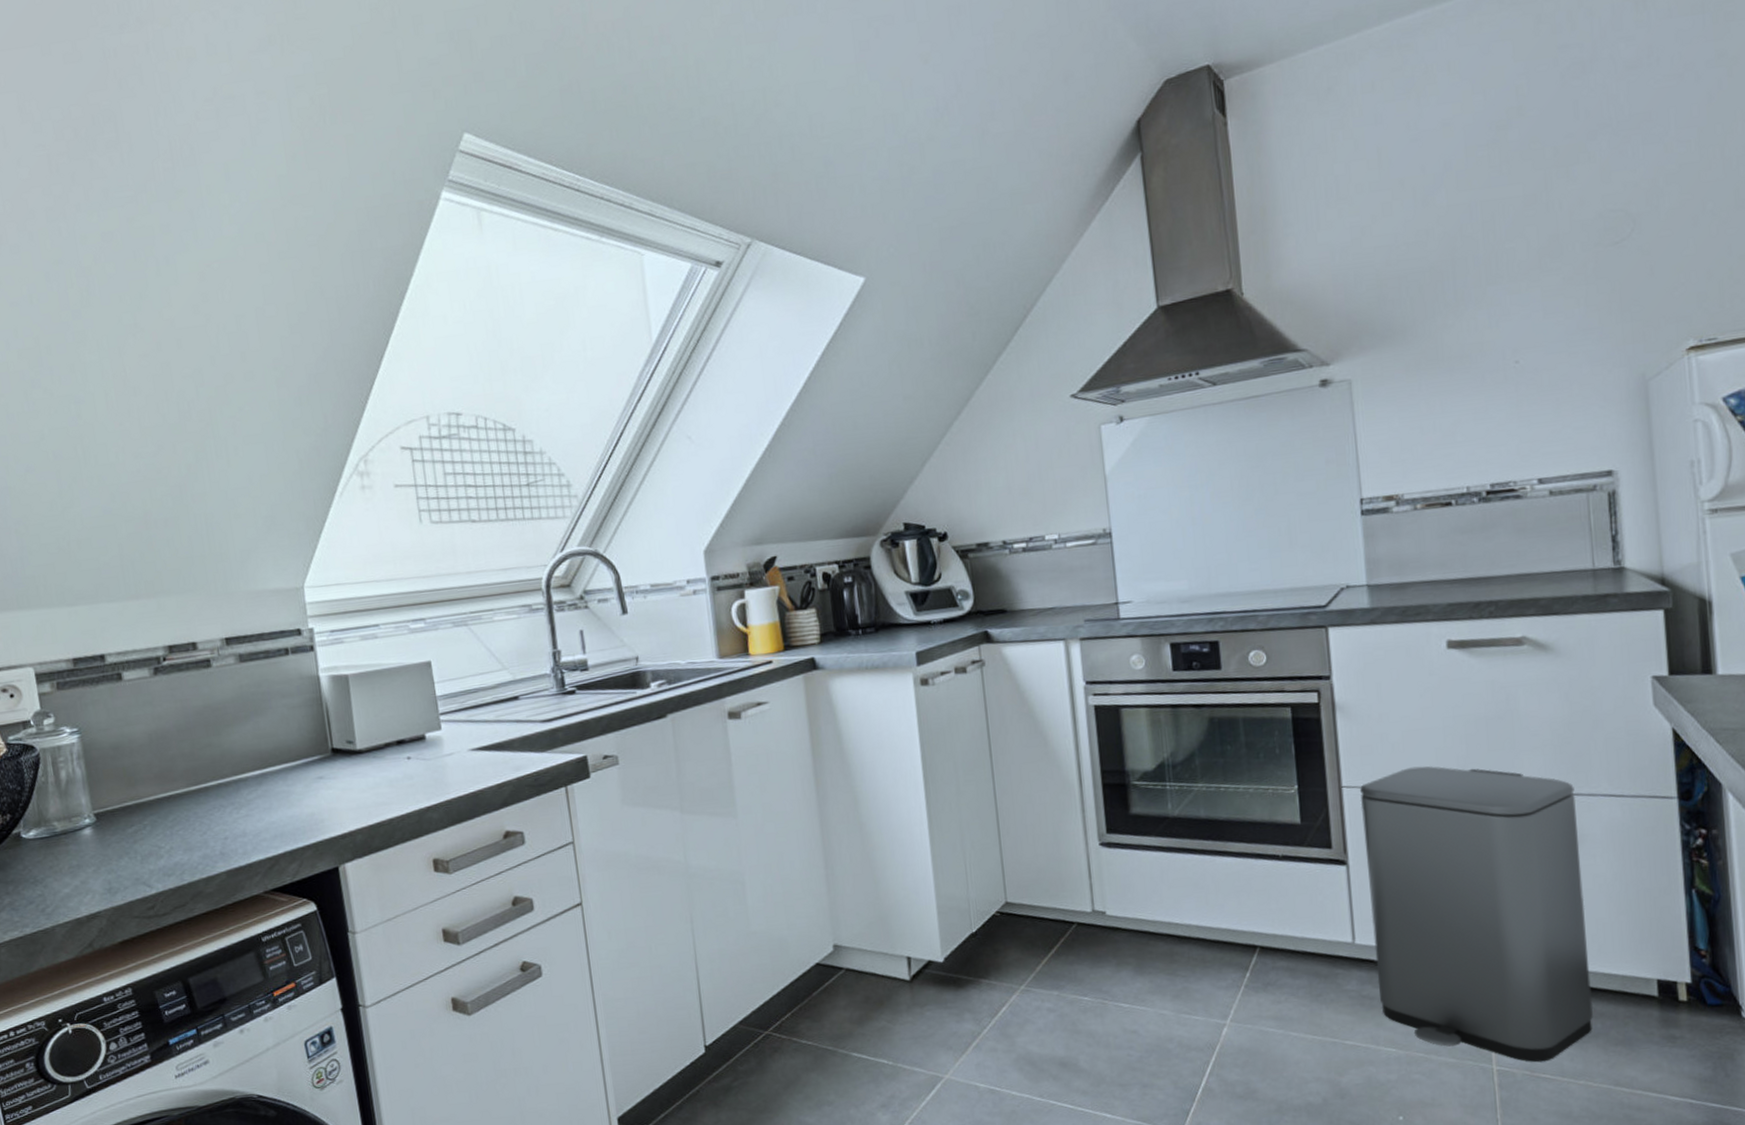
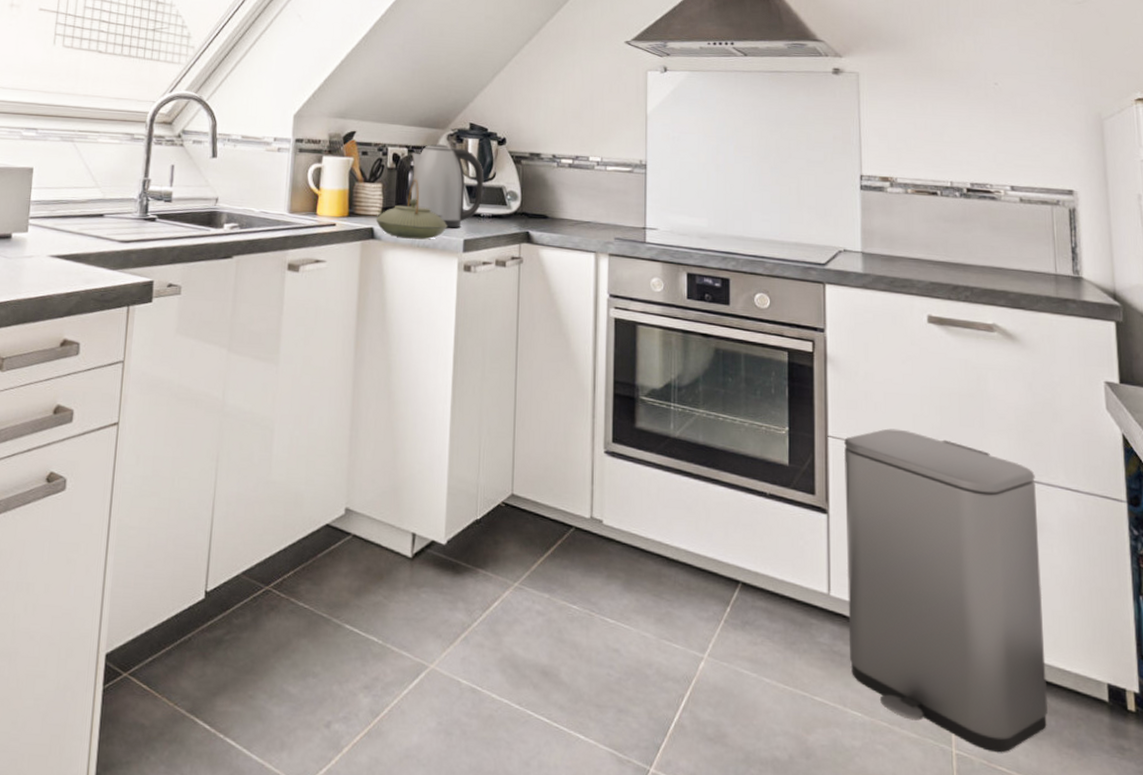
teapot: none [815,596,896,663] -> present [375,178,448,240]
kettle: none [843,552,931,643] -> present [410,143,484,228]

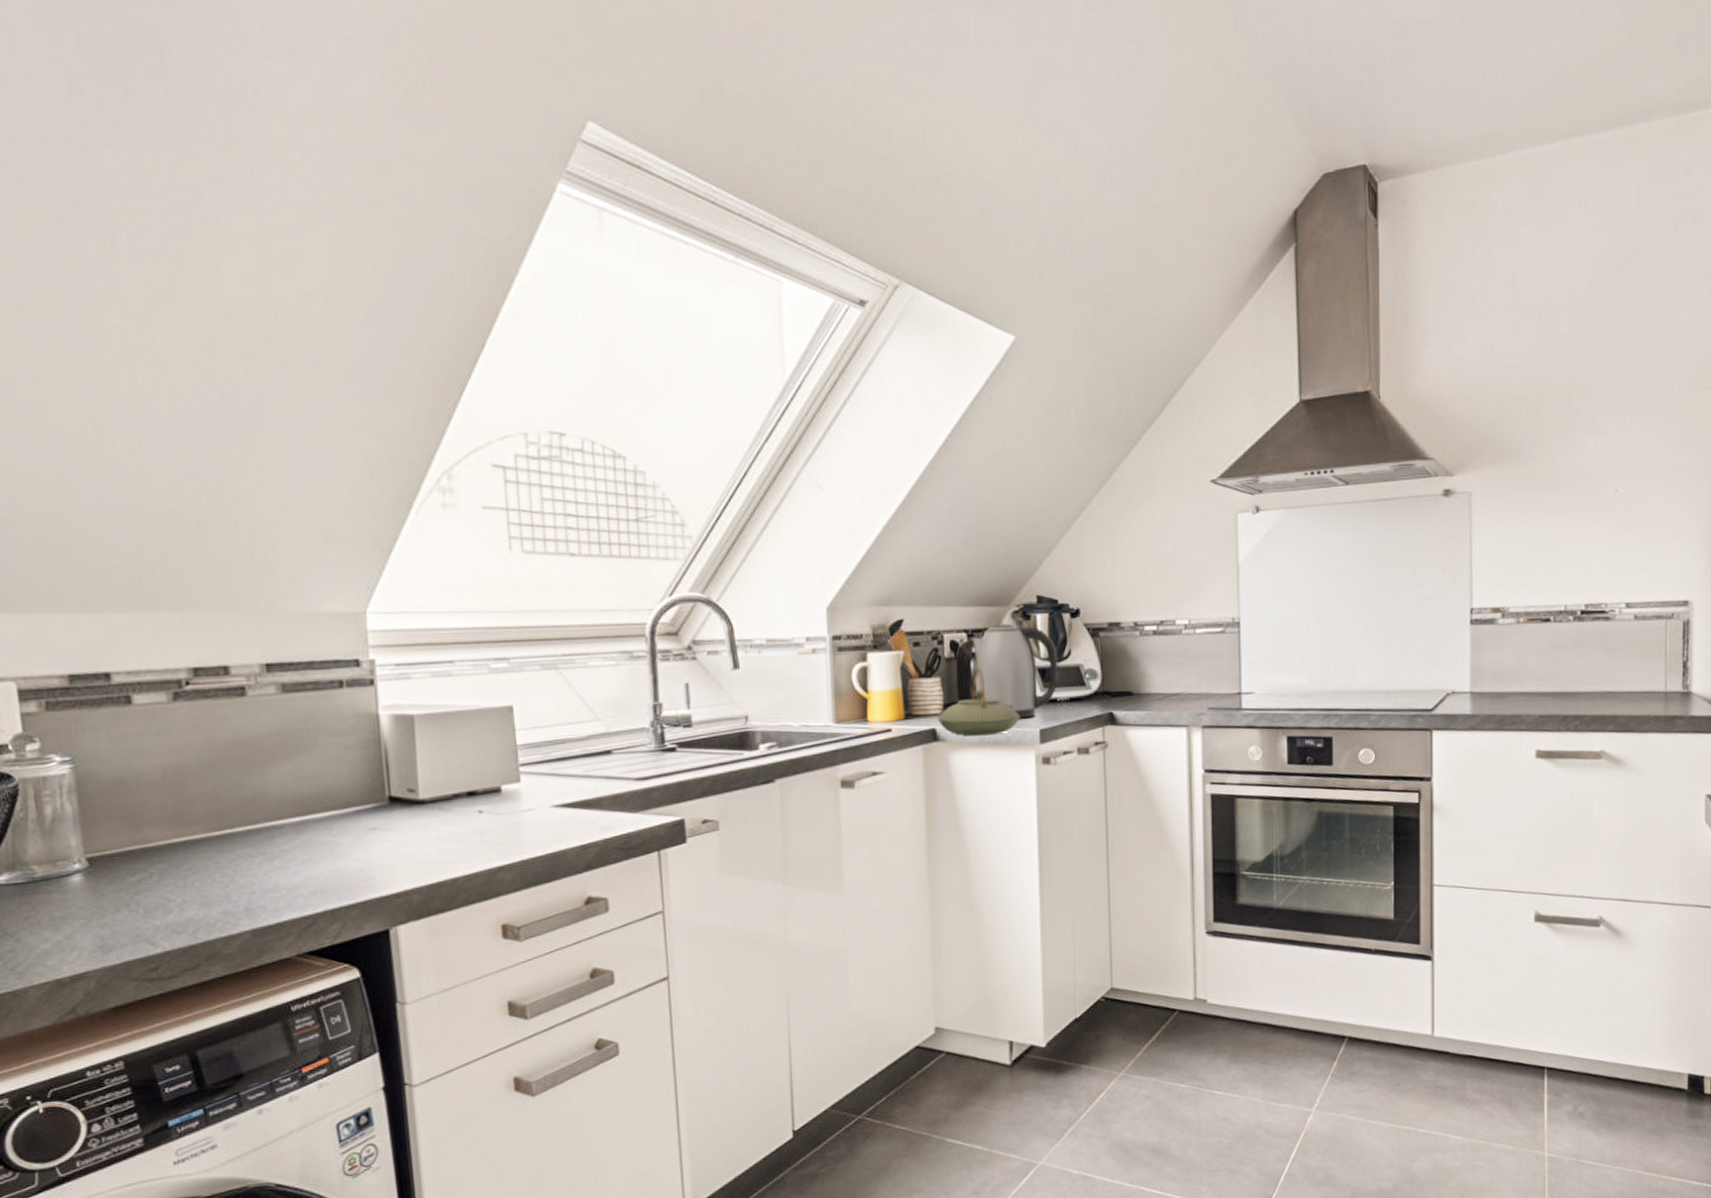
pedal bin: present [843,428,1048,753] -> none [1448,868,1634,1150]

